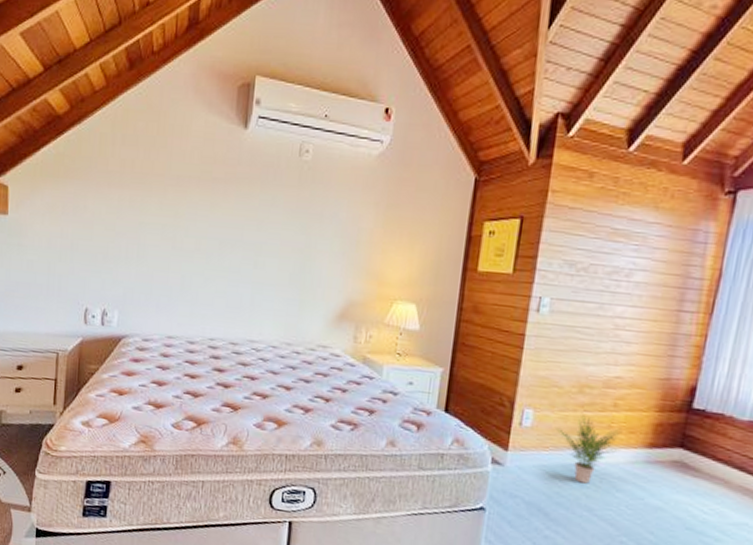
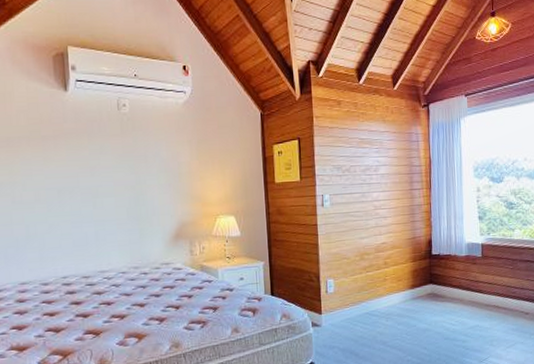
potted plant: present [555,415,622,484] -> none [351,275,394,325]

